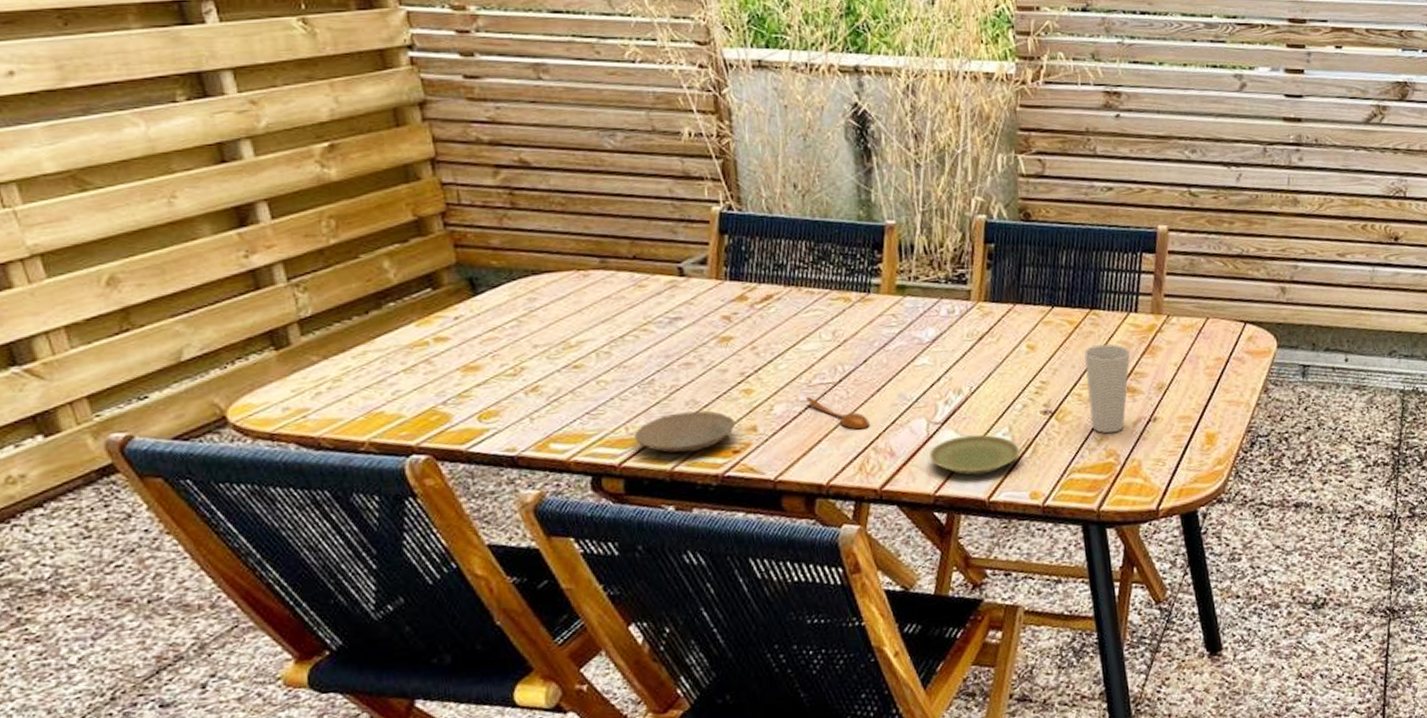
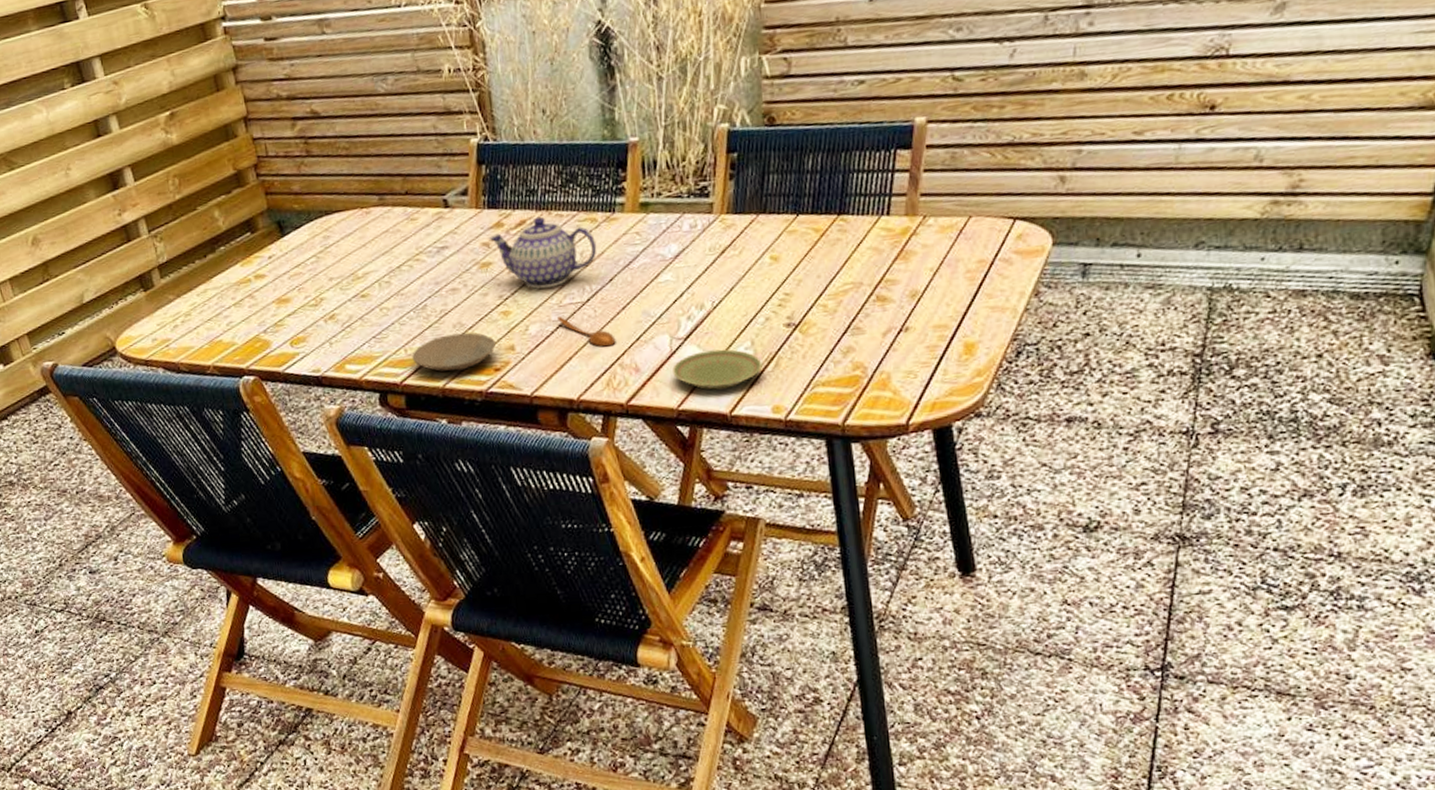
teapot: none [730,292,851,367] -> present [488,216,597,289]
cup: present [1084,344,1131,434] -> none [831,251,881,346]

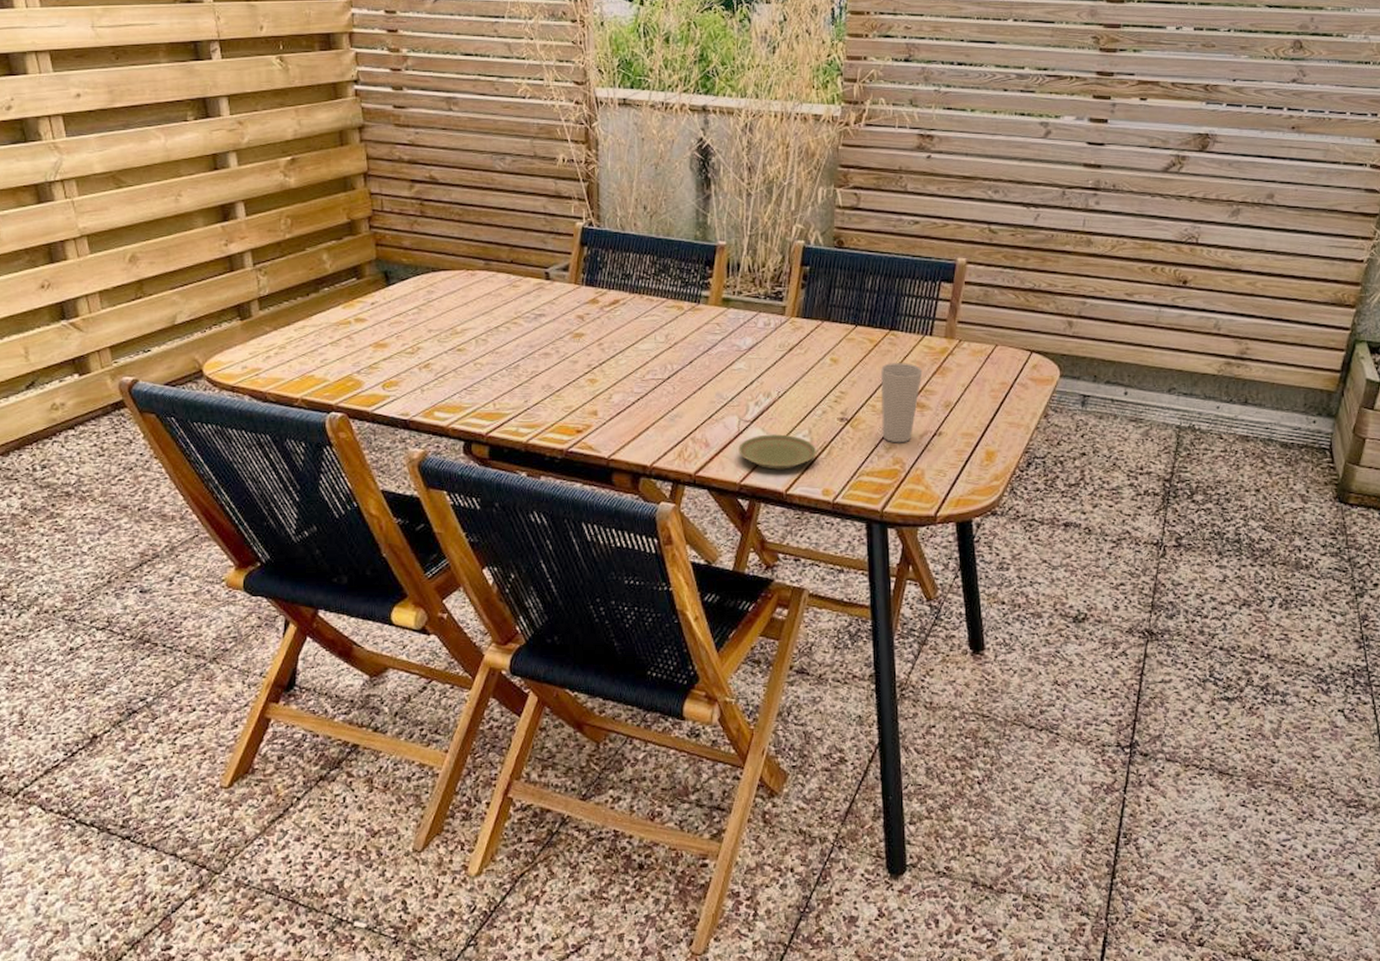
plate: present [412,332,496,371] -> none [500,394,580,429]
teapot: present [488,216,597,289] -> none [584,298,681,362]
spoon: present [556,315,616,347] -> none [638,389,690,421]
cup: none [831,251,881,346] -> present [881,363,923,443]

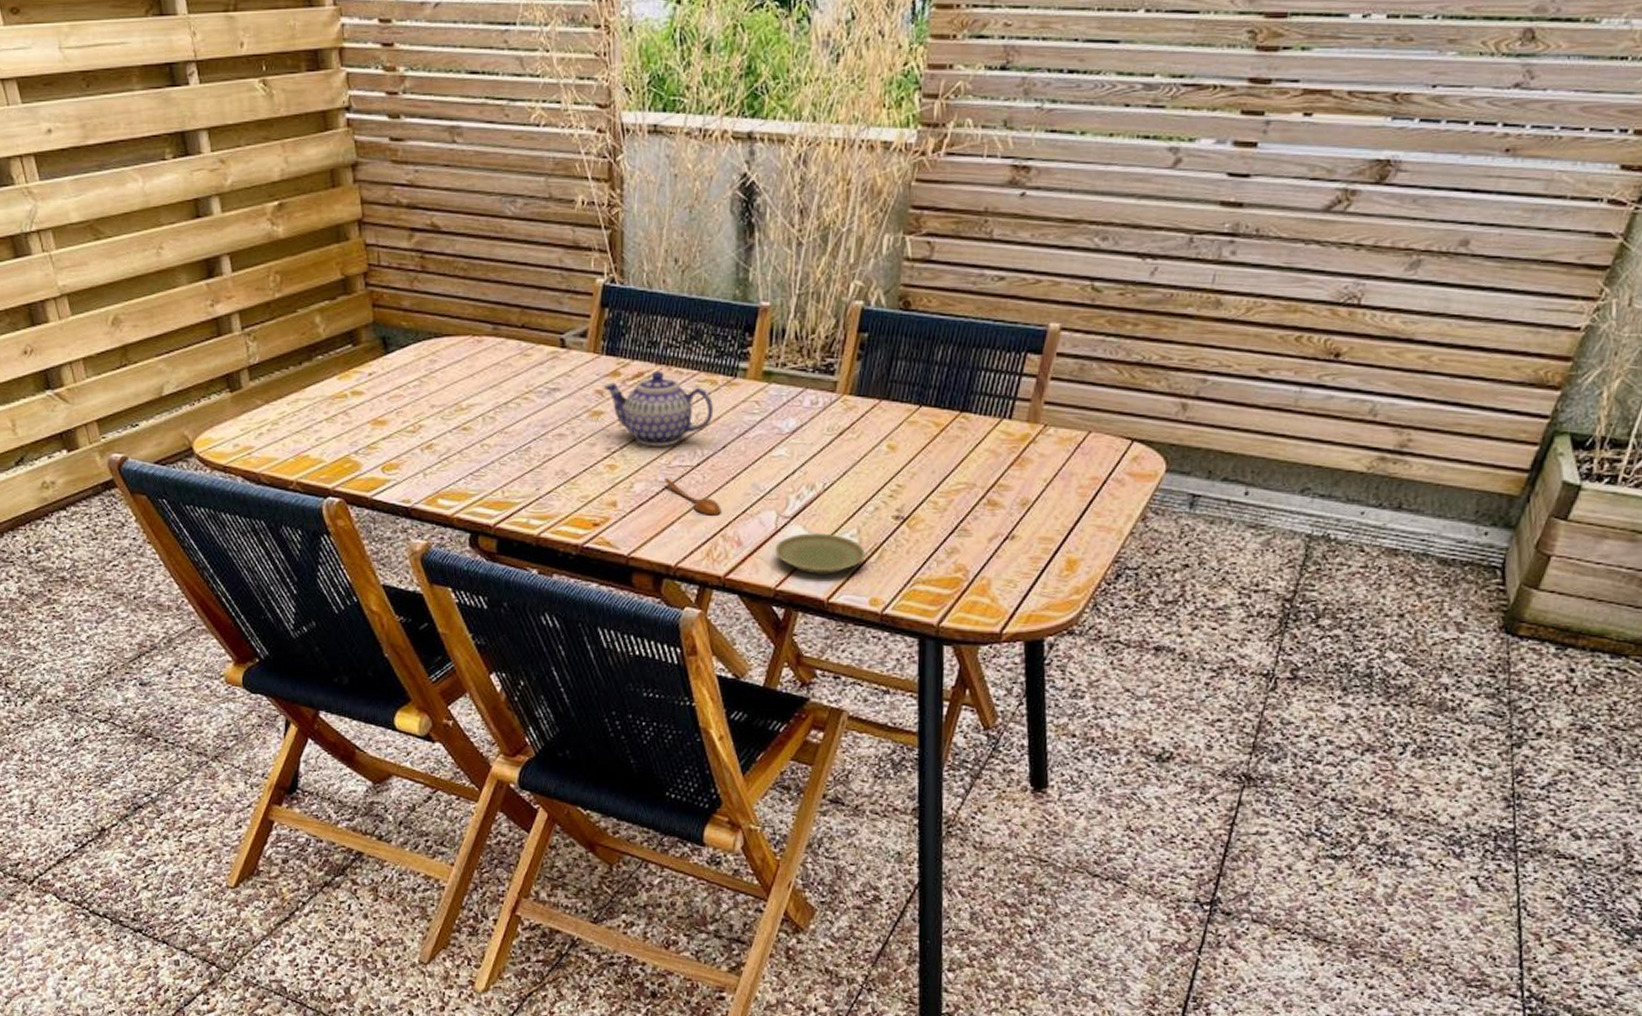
teapot: none [584,298,681,362] -> present [603,370,714,446]
spoon: none [638,389,690,421] -> present [663,477,721,516]
cup: present [881,363,923,443] -> none [943,452,997,547]

